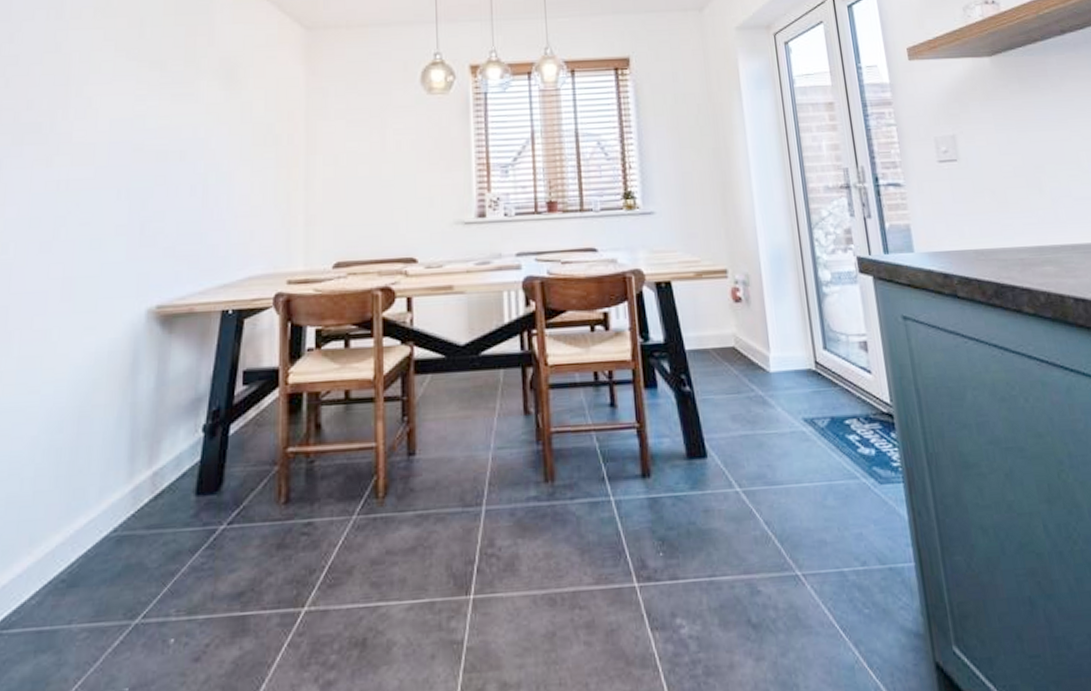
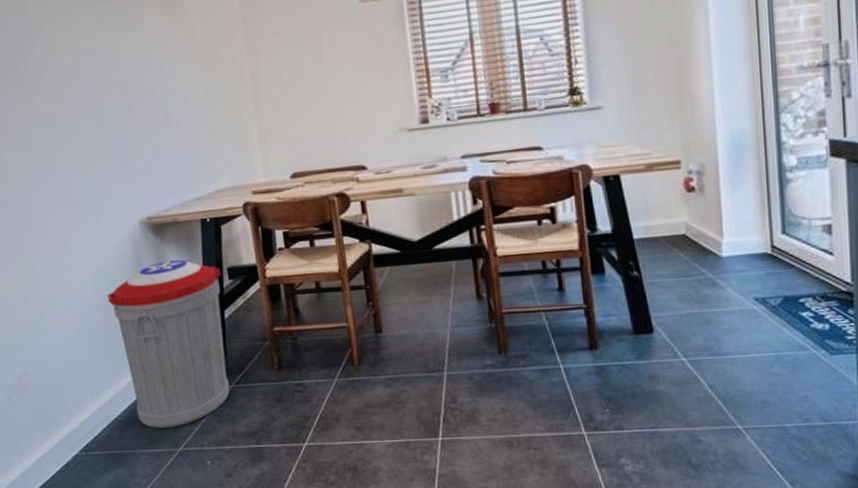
trash can: none [84,359,235,591] -> present [107,259,230,429]

